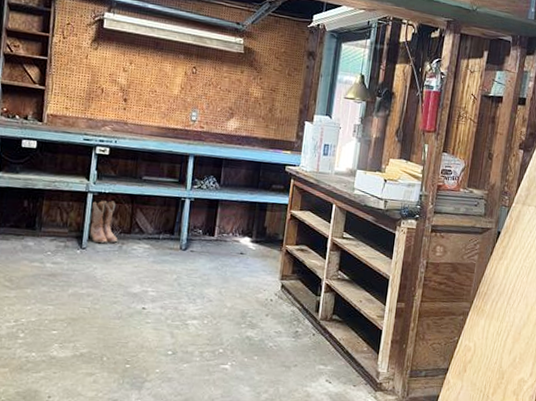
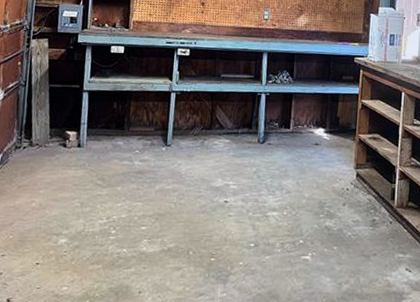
boots: present [89,201,118,244] -> none [173,99,200,140]

